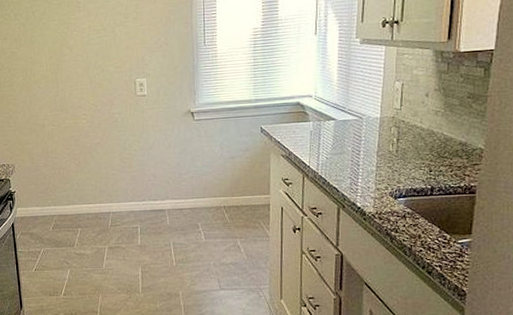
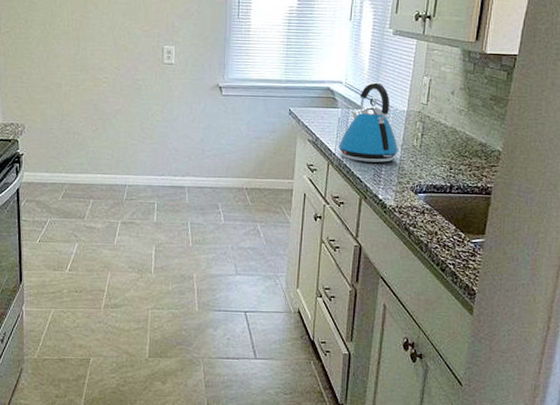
kettle: none [312,92,375,172] -> present [338,82,399,163]

